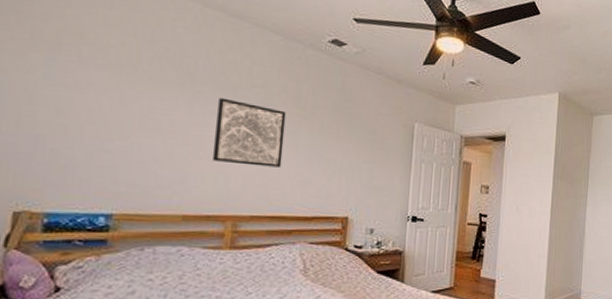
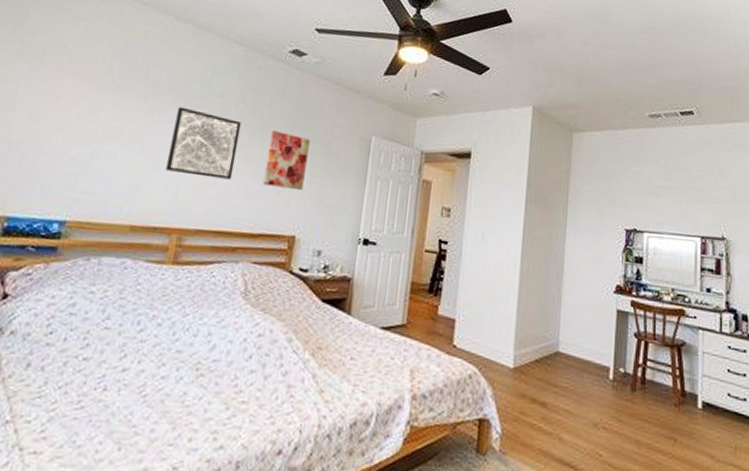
wall art: none [312,120,356,175] -> present [262,131,310,190]

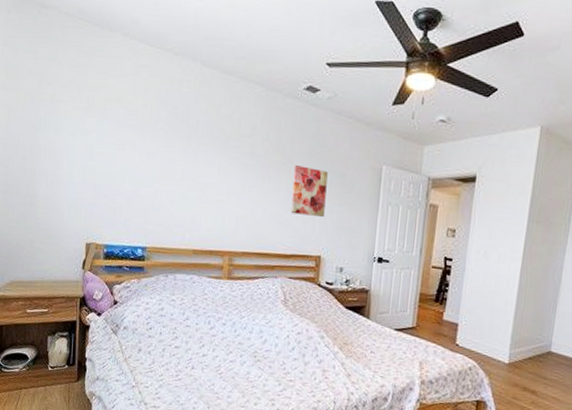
wall art: present [165,107,242,180] -> none [212,148,269,210]

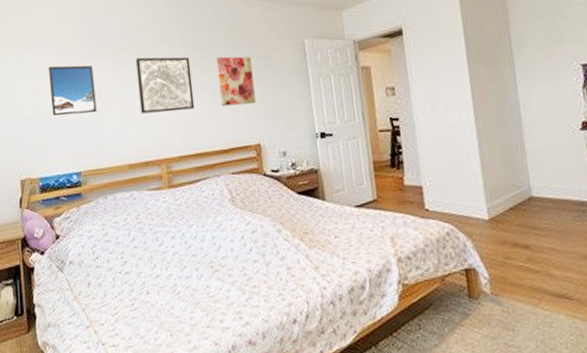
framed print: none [126,137,172,194] -> present [48,65,97,116]
wall art: none [212,148,269,210] -> present [135,57,195,114]

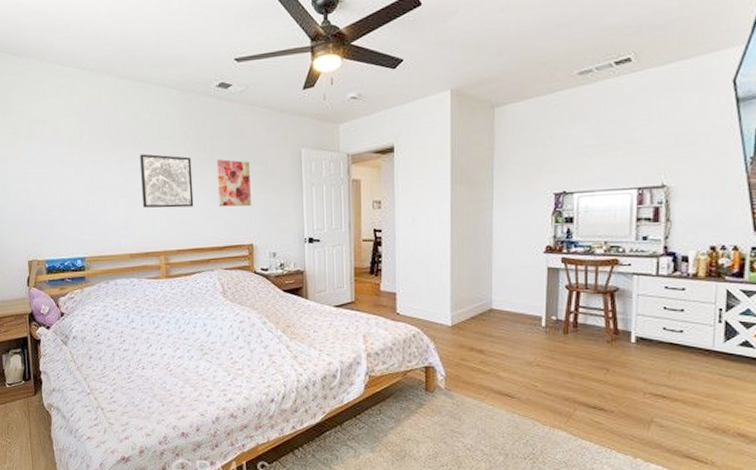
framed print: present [48,65,97,116] -> none [55,155,101,204]

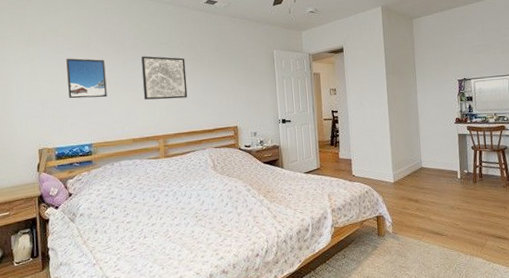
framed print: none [55,155,101,204] -> present [66,58,107,99]
wall art: present [216,159,251,207] -> none [206,59,235,97]

